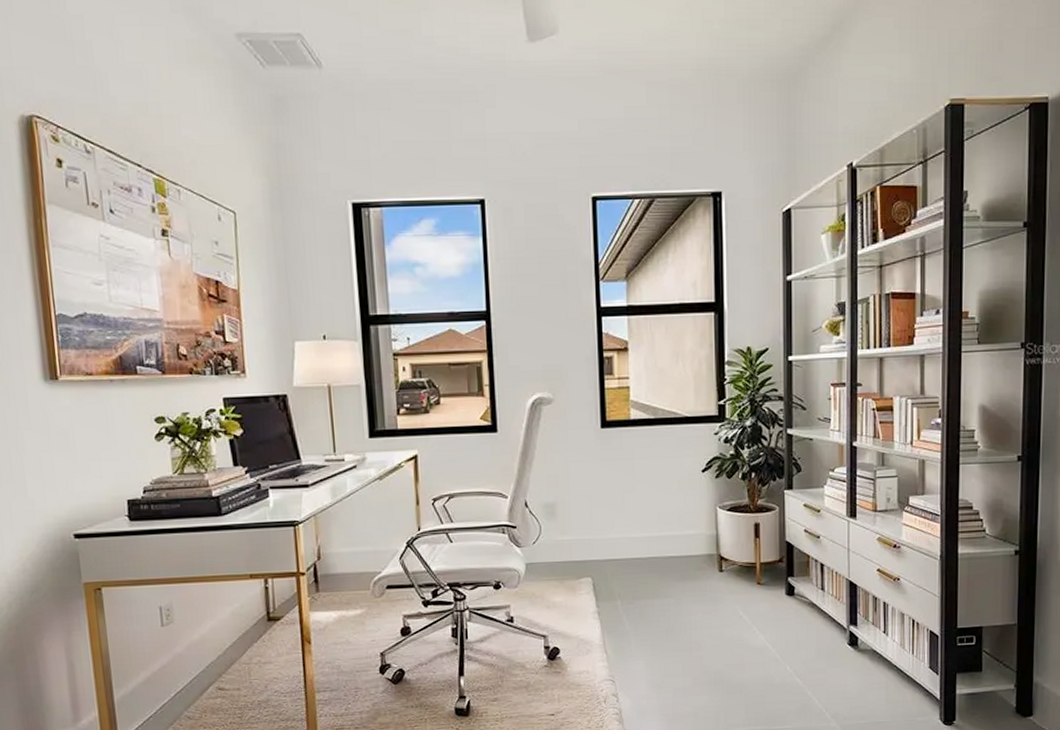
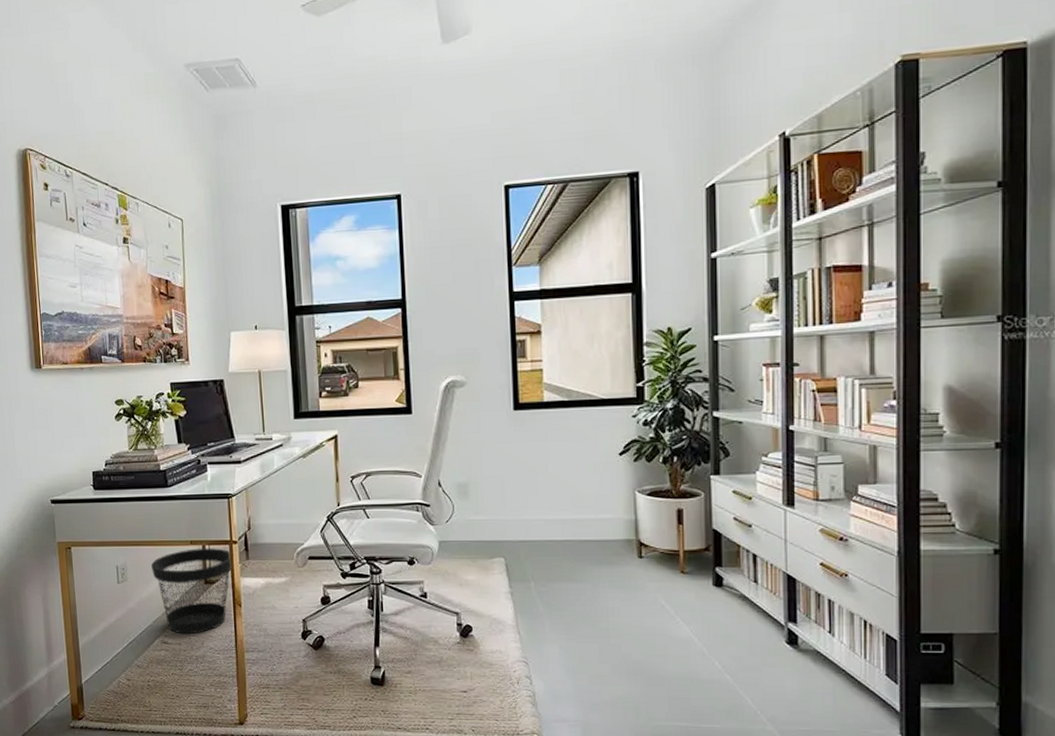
wastebasket: none [203,581,301,678] -> present [151,548,233,634]

